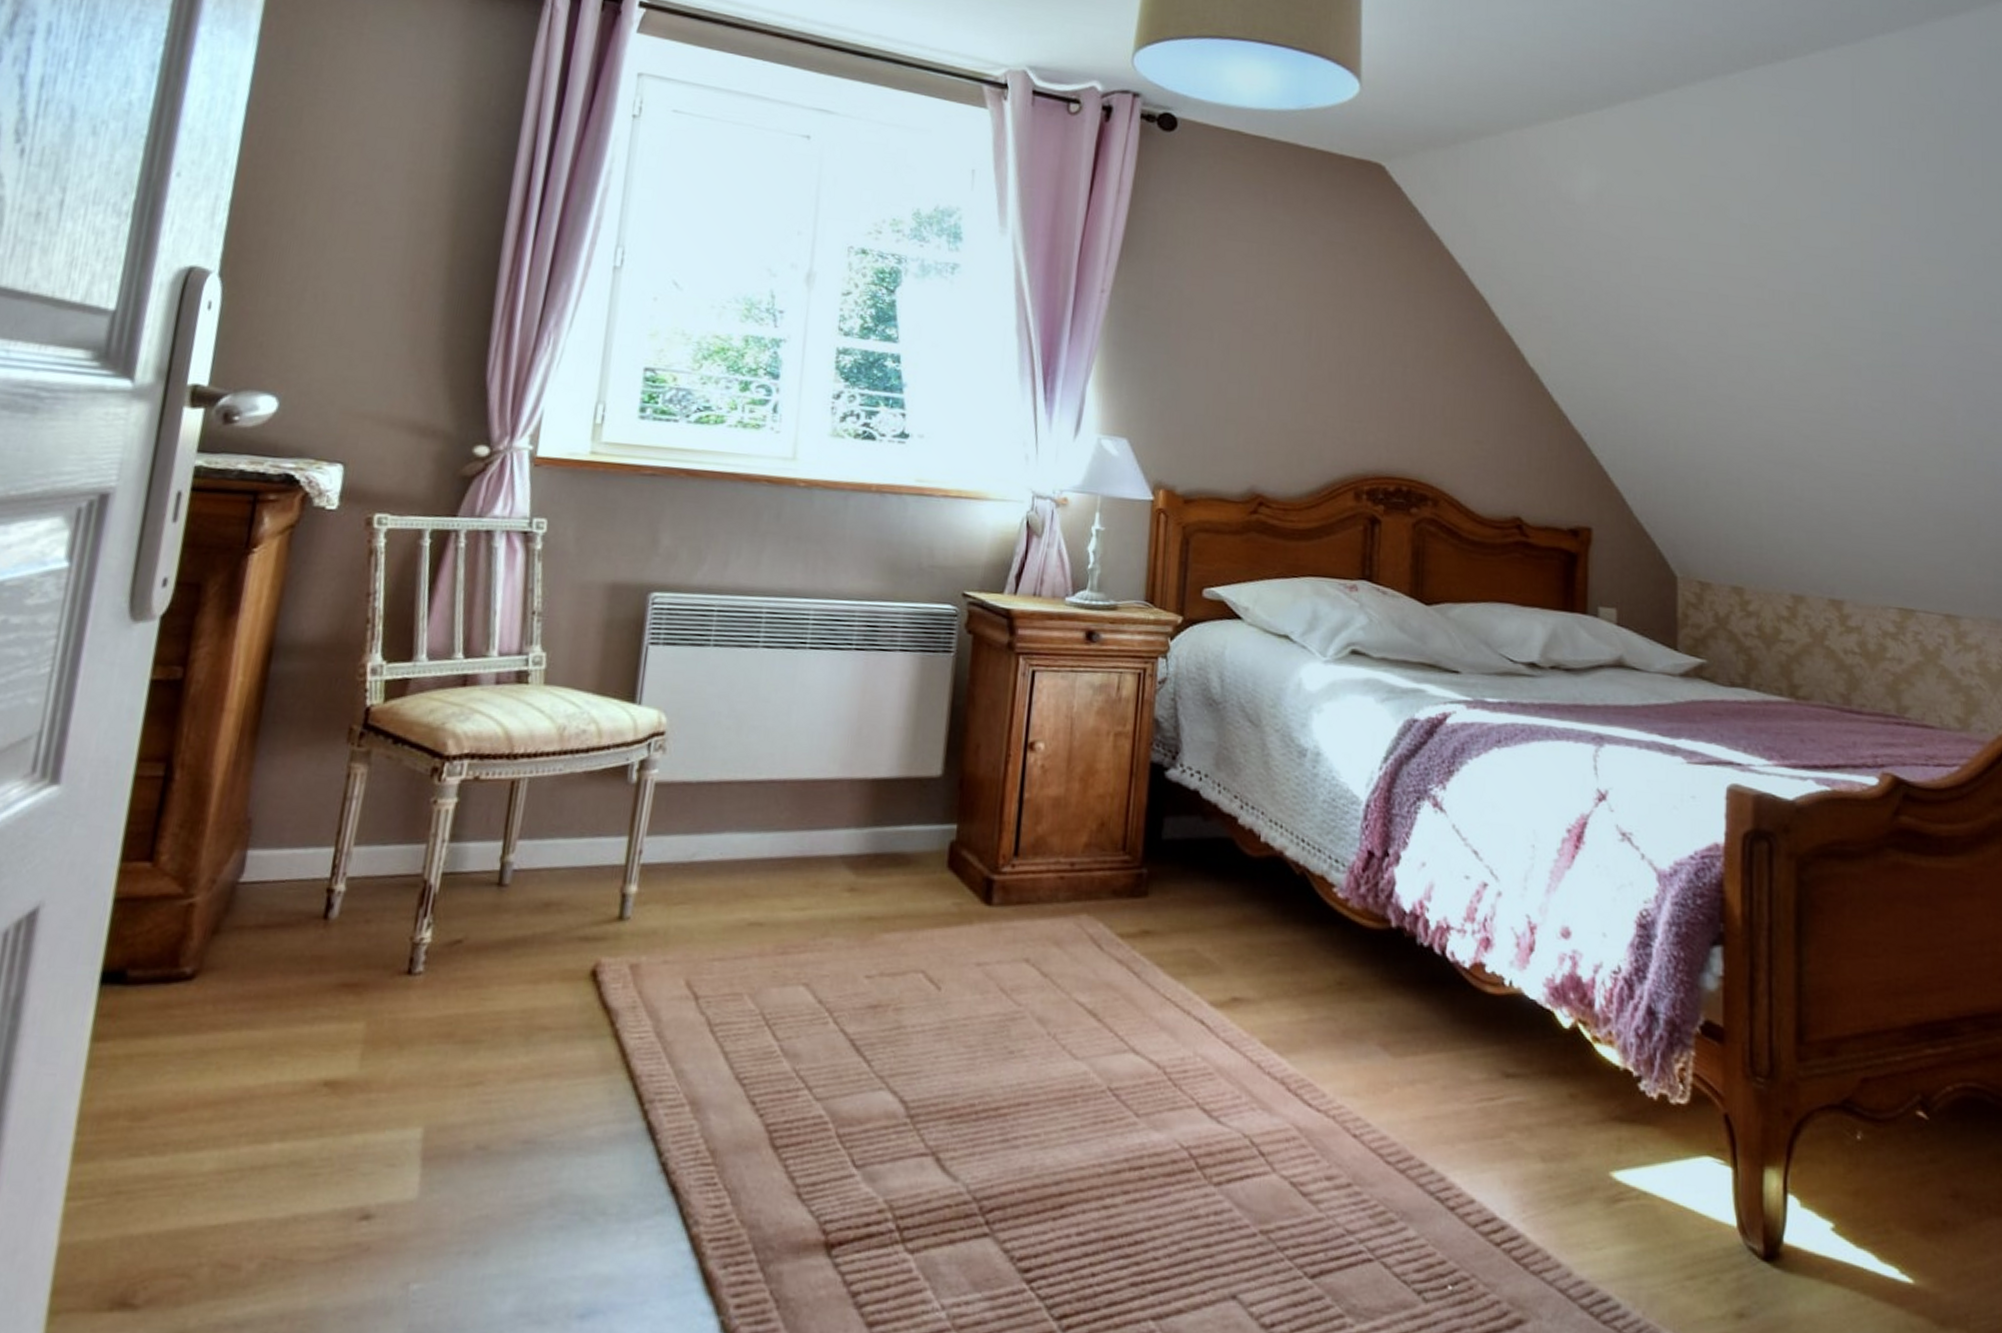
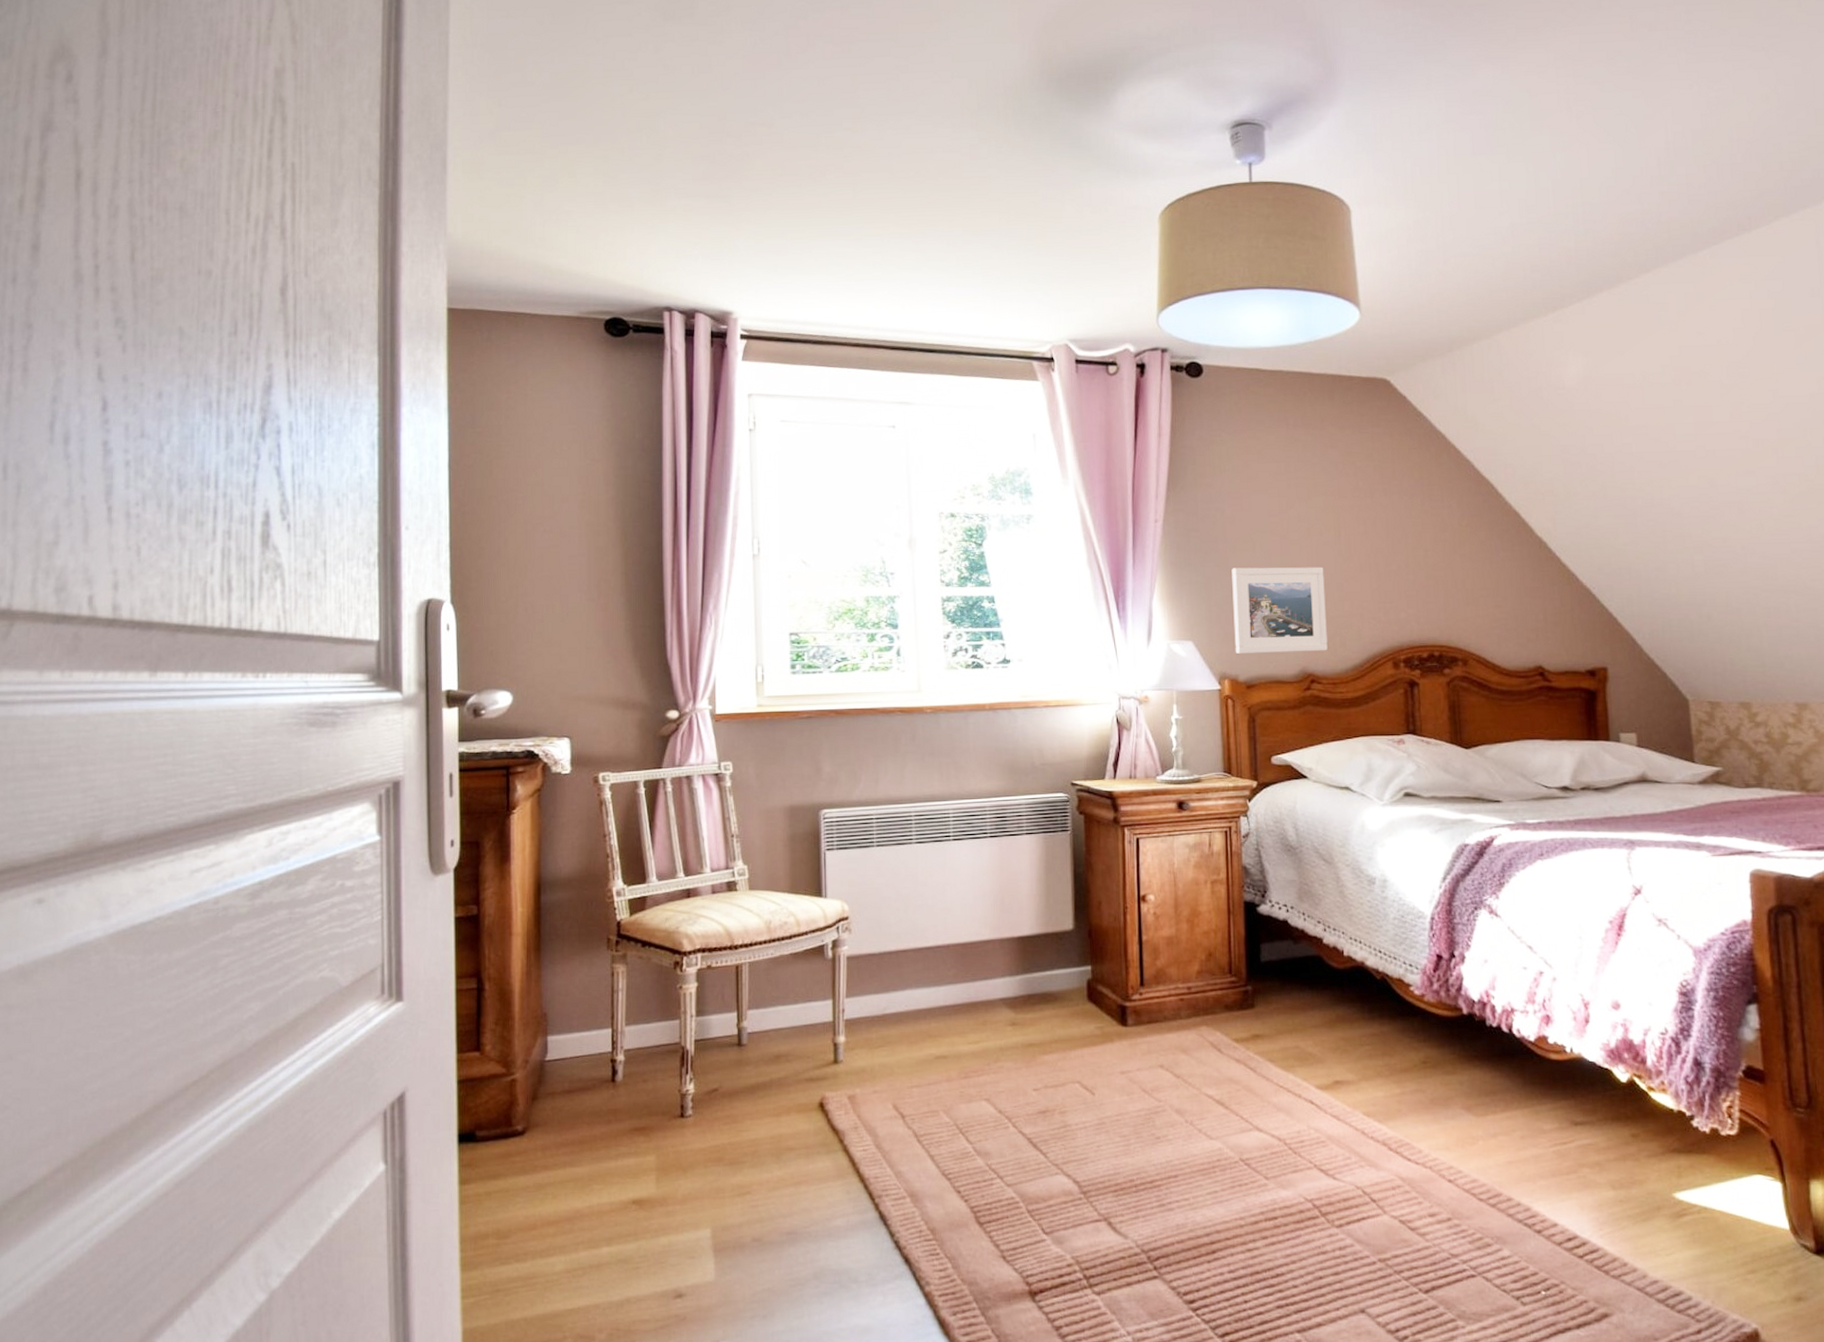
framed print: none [1175,358,1288,470] -> present [1231,567,1328,653]

